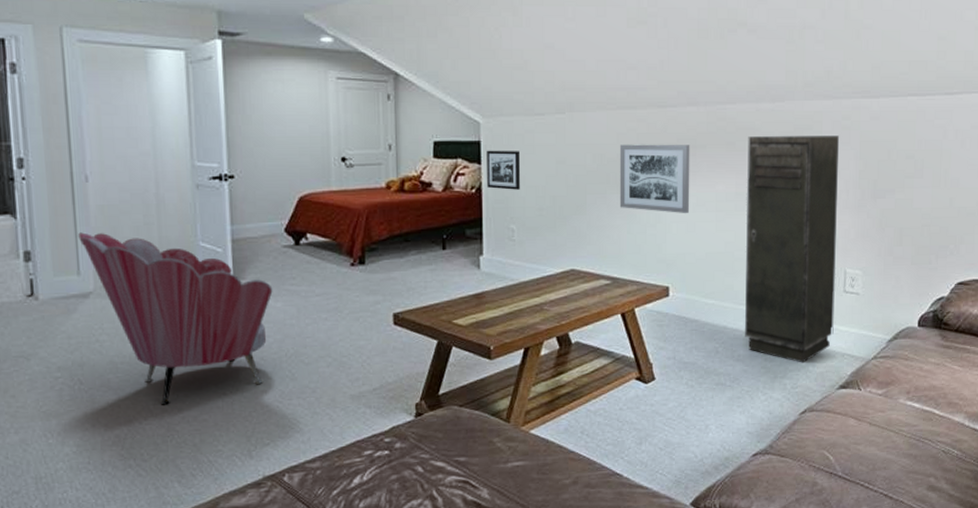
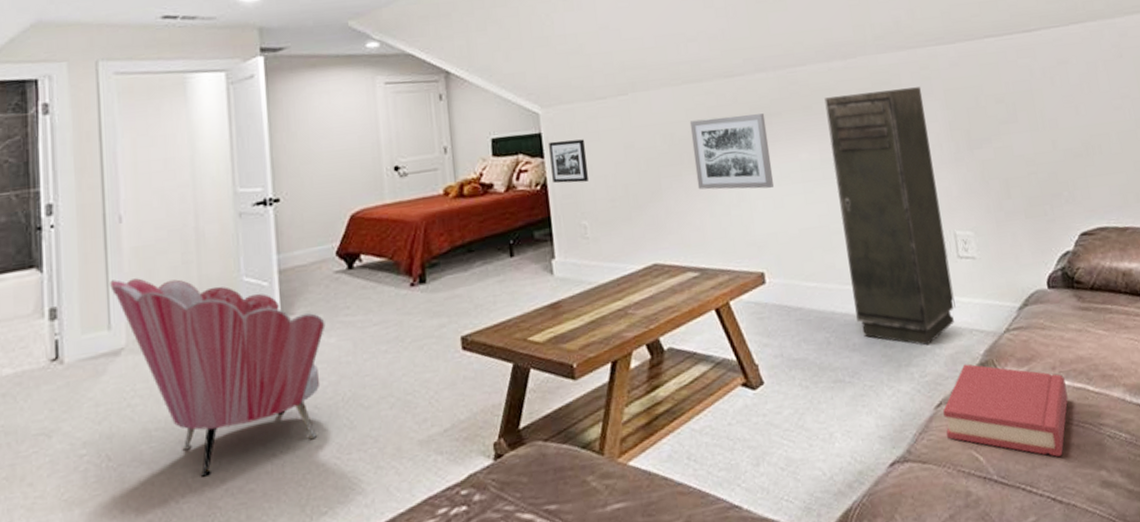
hardback book: none [806,381,916,464] -> present [943,364,1068,458]

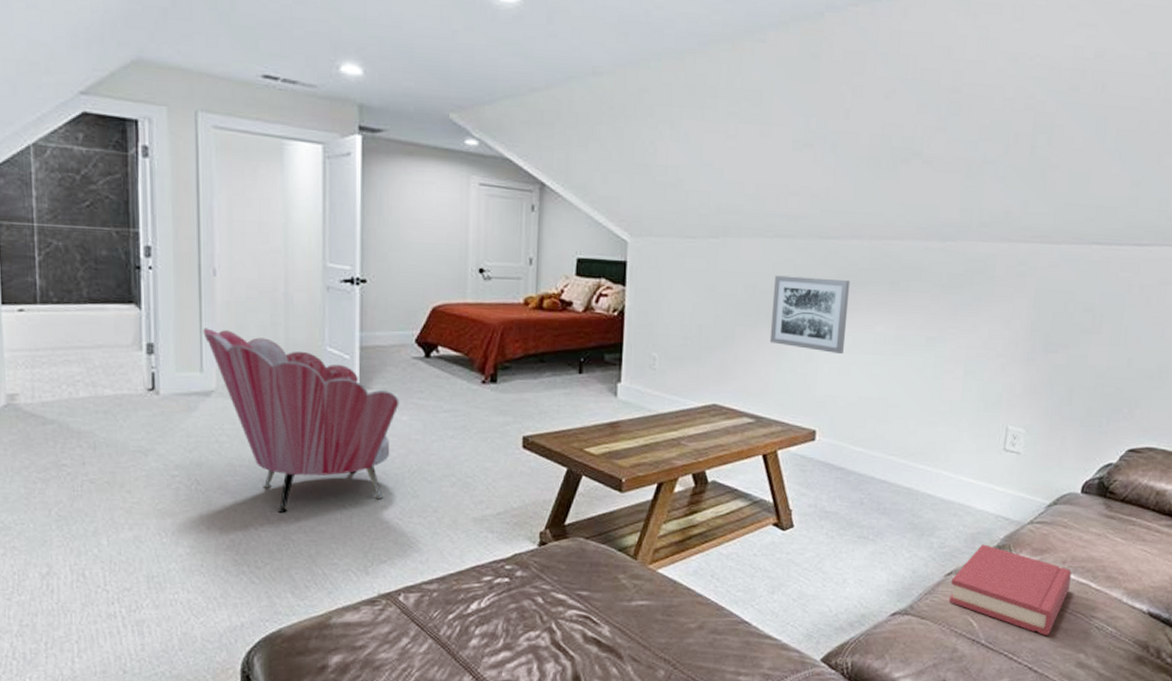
picture frame: present [549,139,588,184] -> none [630,271,667,316]
storage cabinet: present [824,87,956,346] -> none [893,276,1014,522]

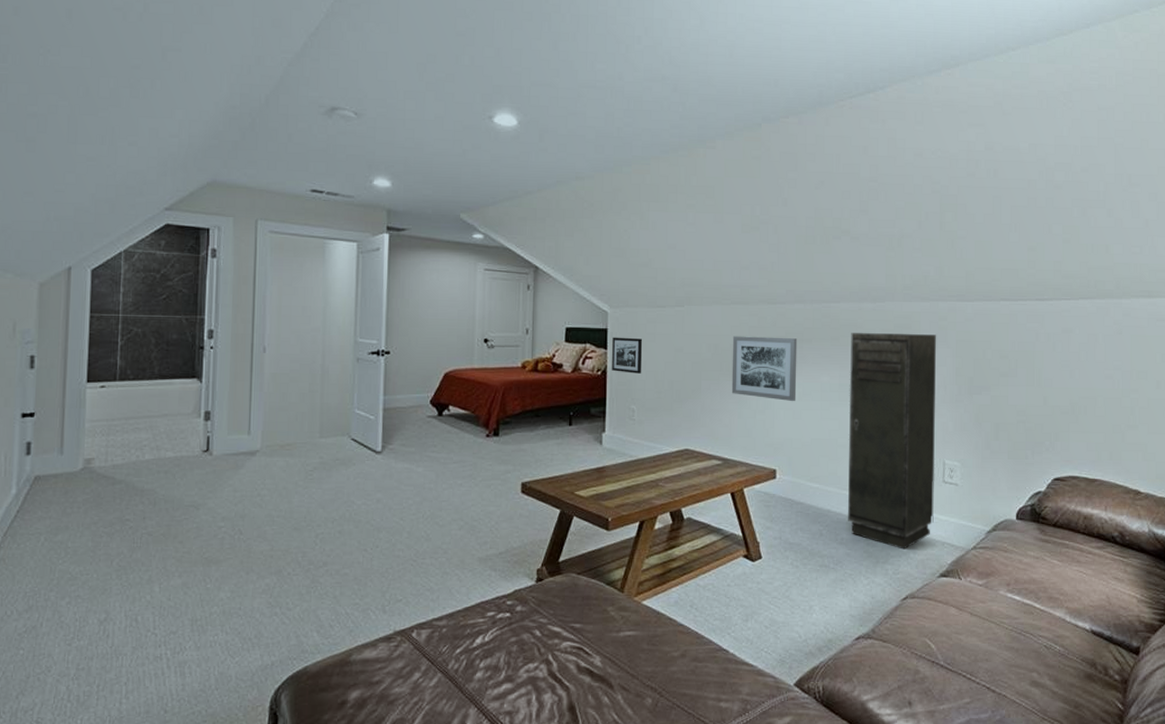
armchair: present [203,328,399,513] -> none [252,396,416,558]
picture frame: none [630,271,667,316] -> present [612,337,642,374]
storage cabinet: none [893,276,1014,522] -> present [848,333,937,550]
hardback book: present [949,544,1072,636] -> none [907,569,1016,656]

